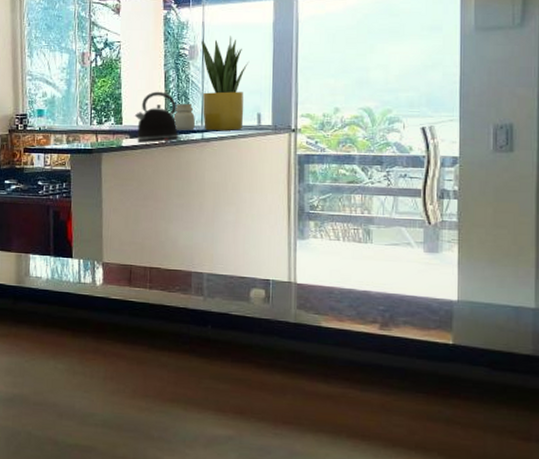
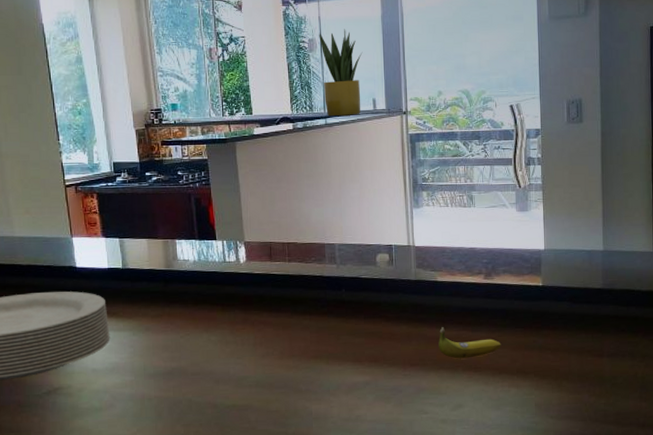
kettle: present [134,91,180,143] -> none [263,82,306,131]
jar: present [173,103,195,131] -> none [298,92,318,117]
fruit: none [318,382,397,423] -> present [438,327,501,359]

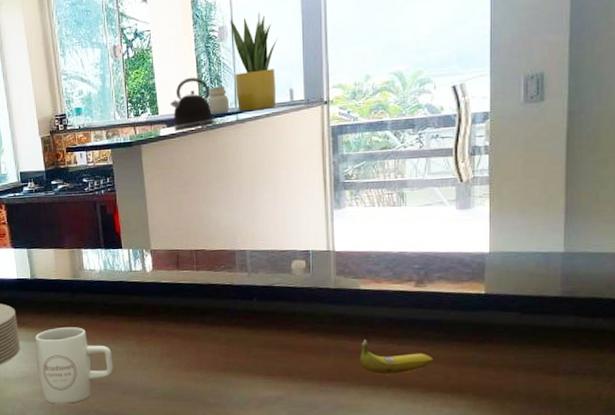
mug: none [125,317,207,395] -> present [35,327,114,404]
kettle: none [263,82,306,131] -> present [169,77,216,131]
jar: none [298,92,318,117] -> present [207,86,229,114]

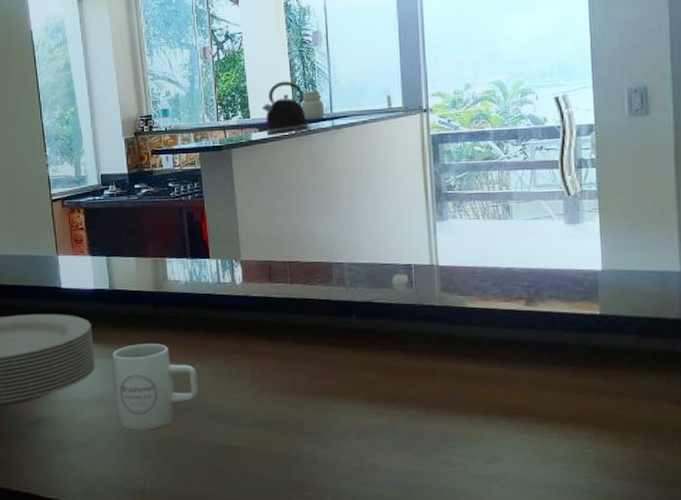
planter: present [230,12,279,112] -> none [325,18,375,118]
fruit: present [360,340,433,374] -> none [469,362,549,401]

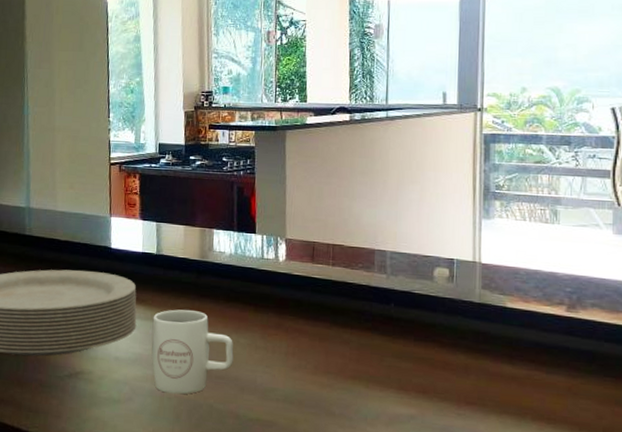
kettle: present [261,81,310,136] -> none [319,69,365,121]
jar: present [301,91,324,120] -> none [358,81,380,109]

